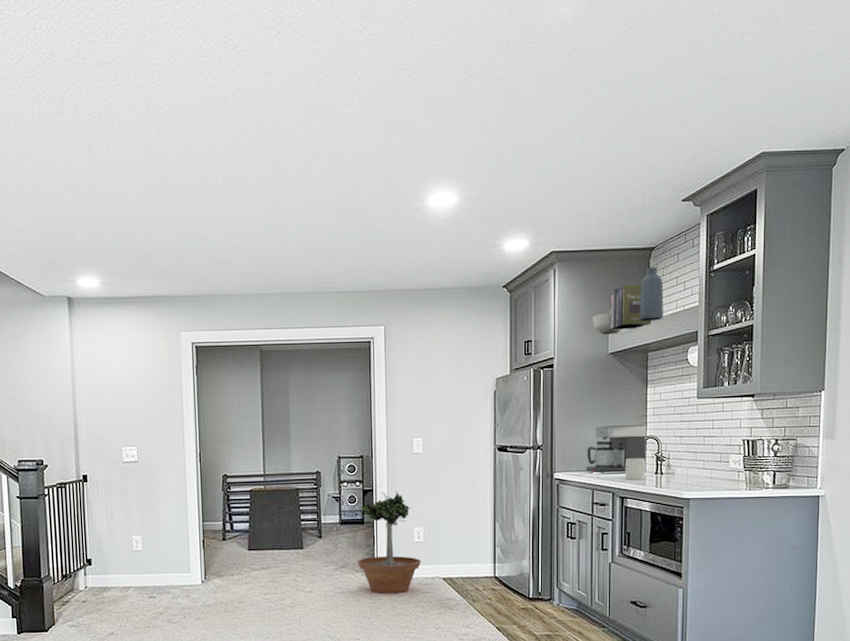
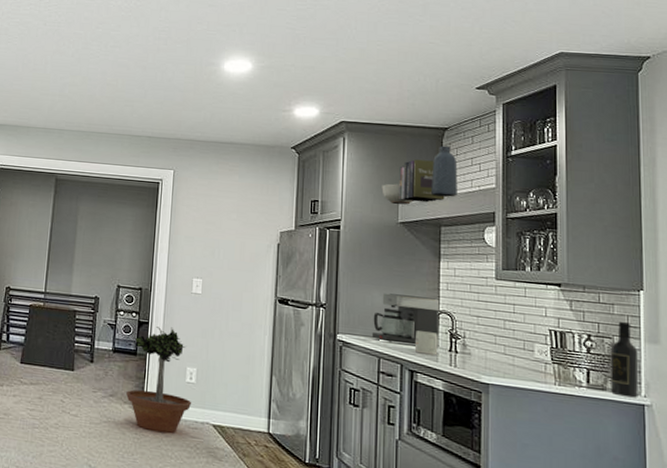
wine bottle: none [793,422,817,492] -> present [610,321,639,398]

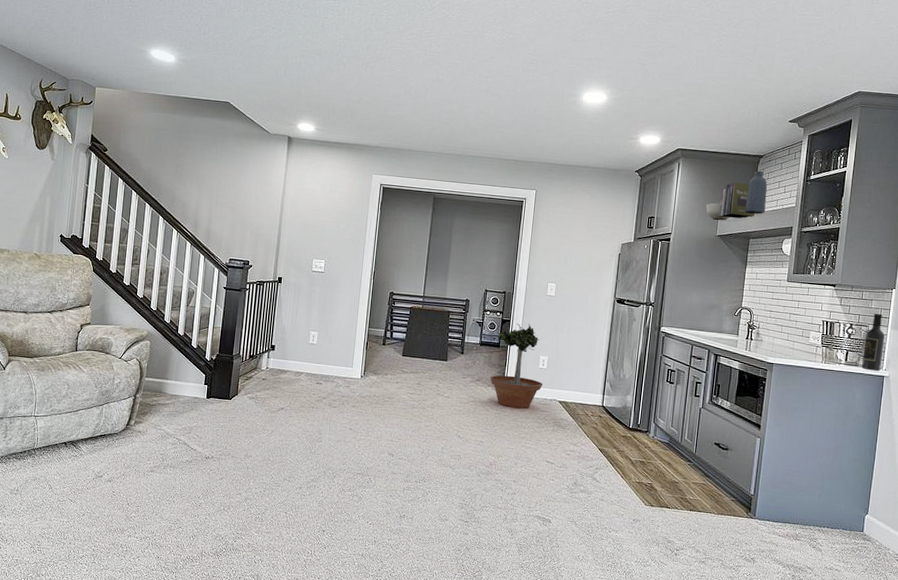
coffee maker: present [371,293,440,345] -> none [688,293,743,334]
mug: present [414,330,438,355] -> none [720,323,739,342]

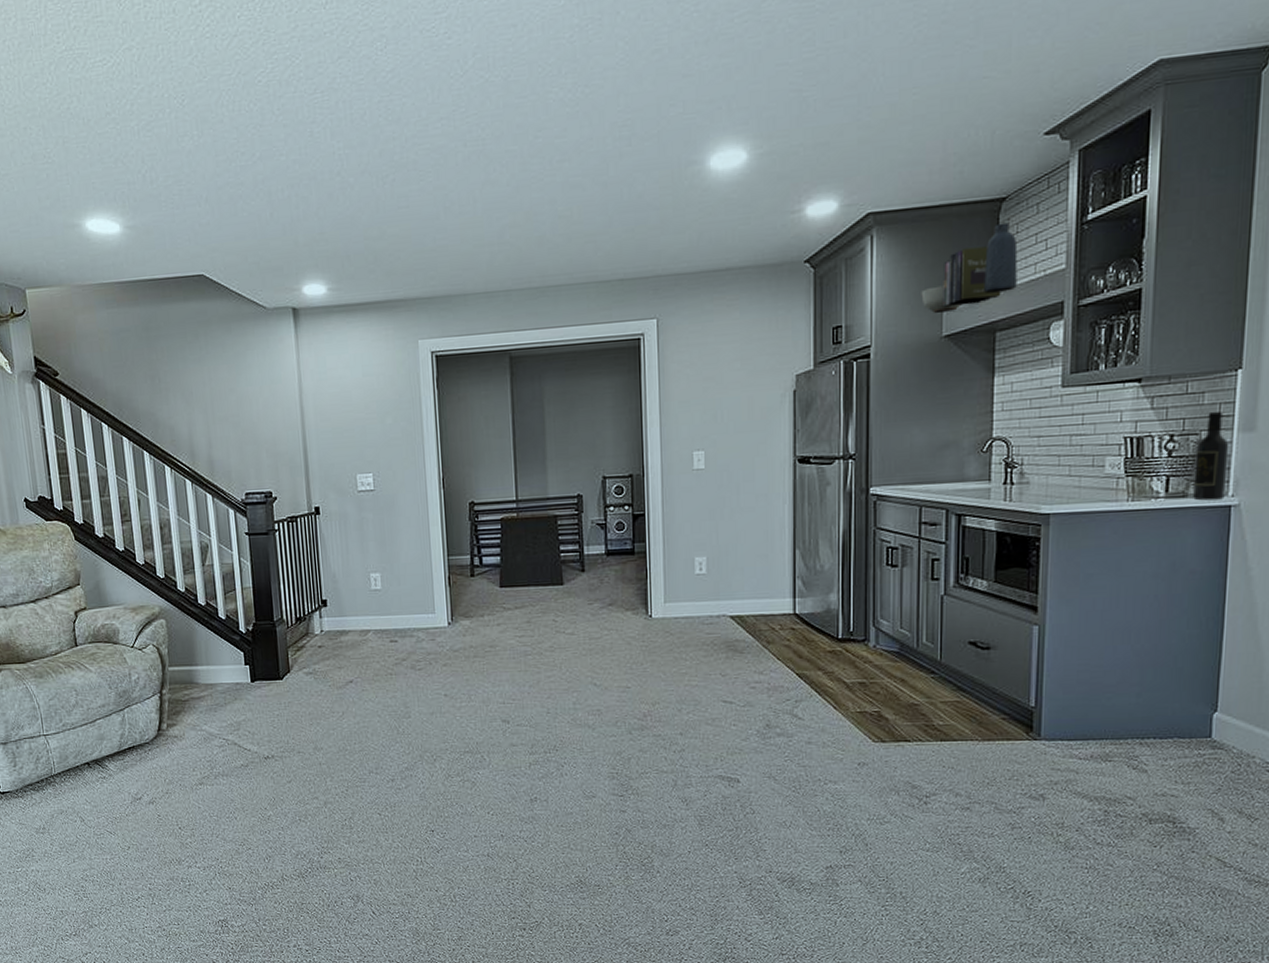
potted tree: present [490,323,543,409] -> none [627,514,705,636]

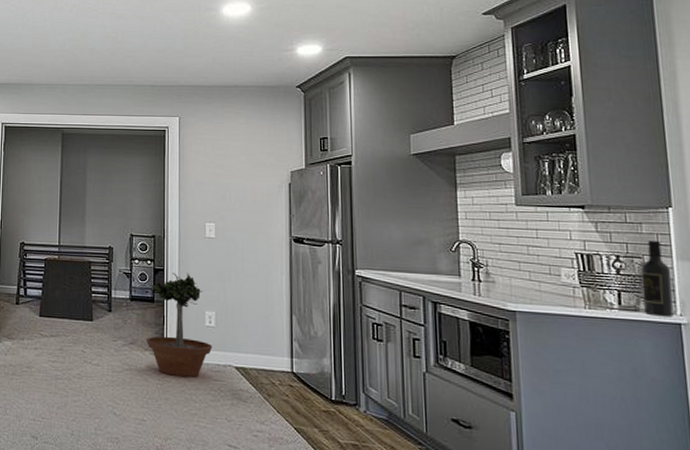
potted tree: none [627,514,705,636] -> present [146,272,213,378]
bowl: present [921,285,962,314] -> none [391,115,425,137]
books: present [943,246,1001,307] -> none [408,90,458,133]
vase: present [984,222,1018,294] -> none [442,74,470,125]

